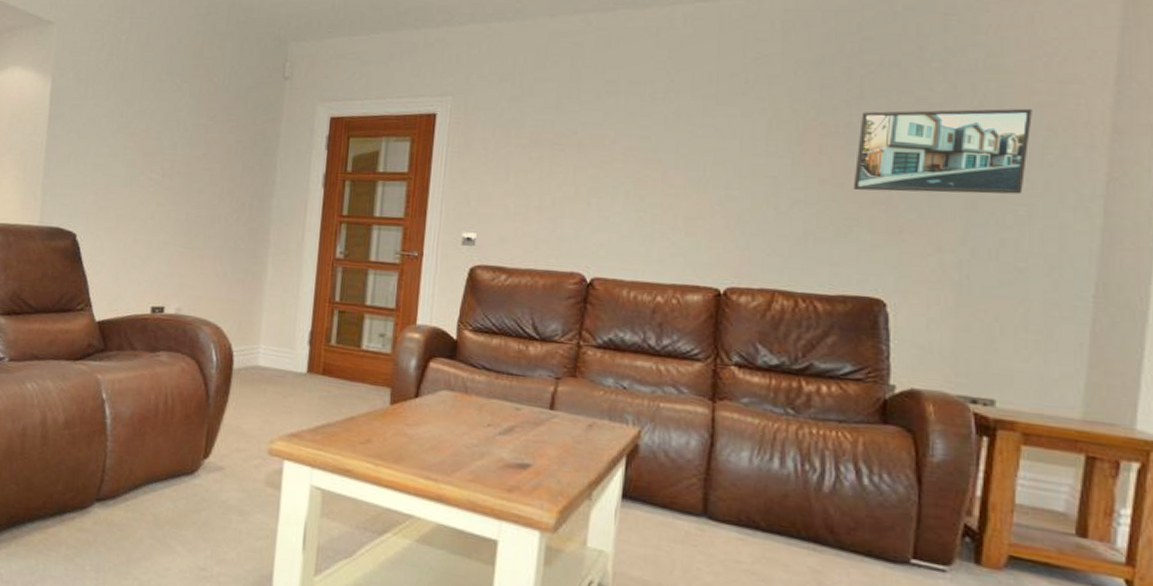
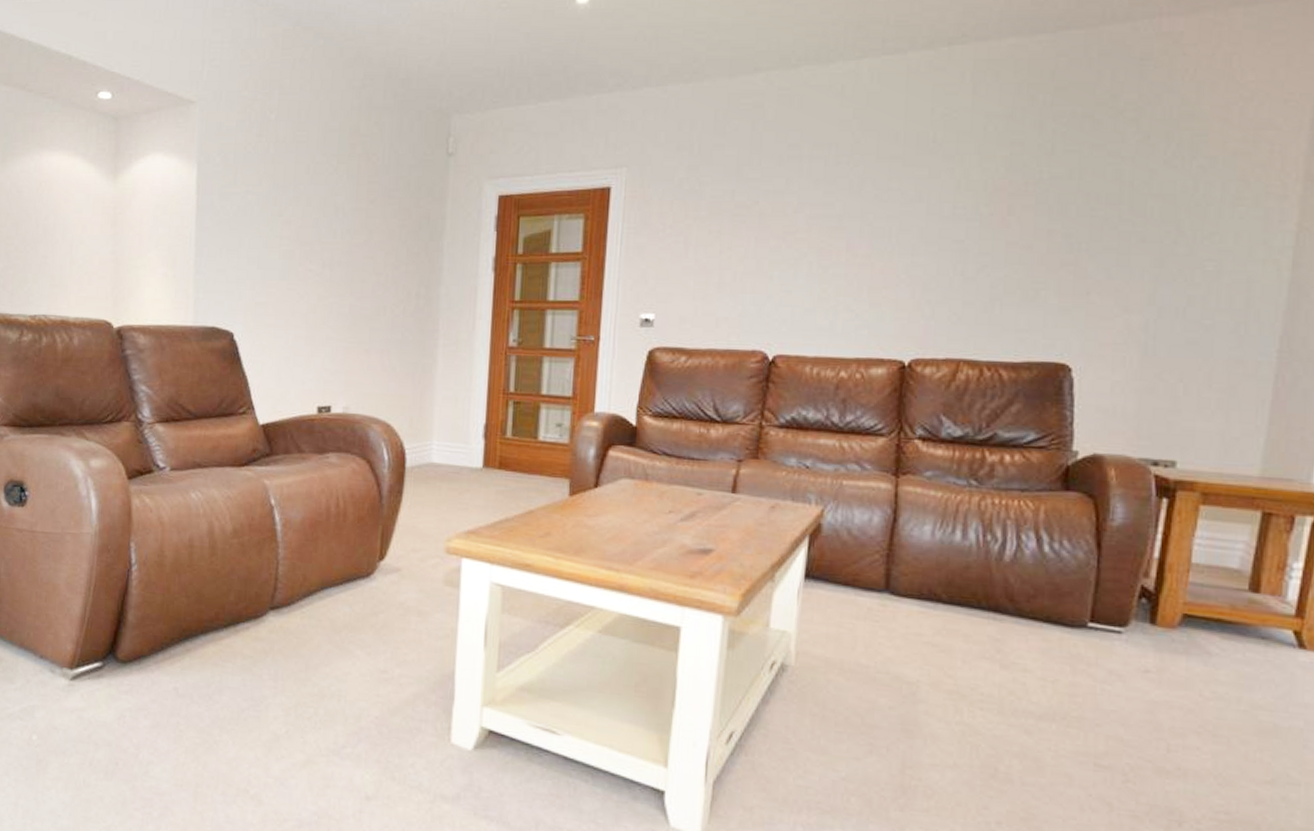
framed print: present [853,108,1032,195] -> none [1041,158,1226,252]

